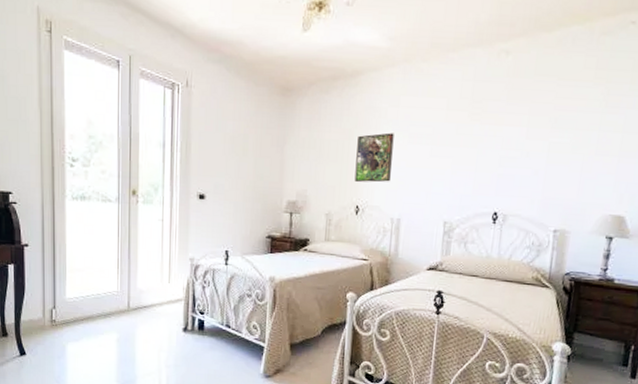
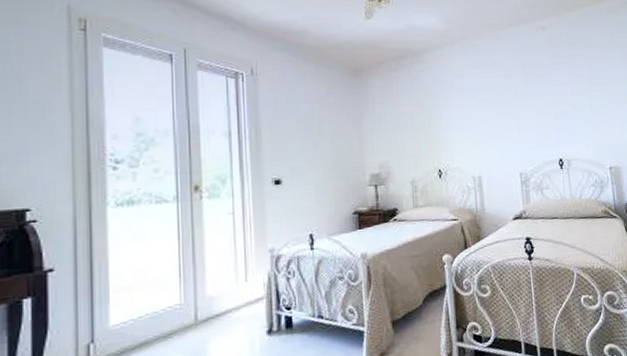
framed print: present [354,132,394,183] -> none [431,100,466,147]

